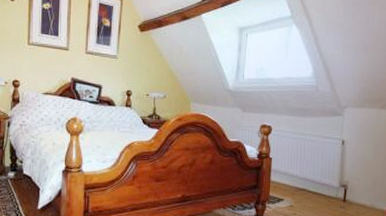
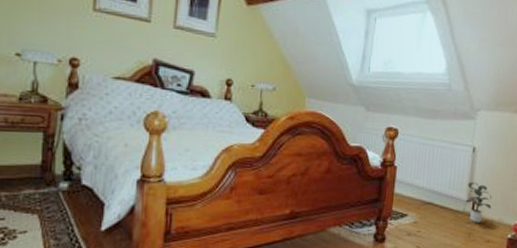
potted plant: none [337,170,363,208] -> present [465,181,492,223]

